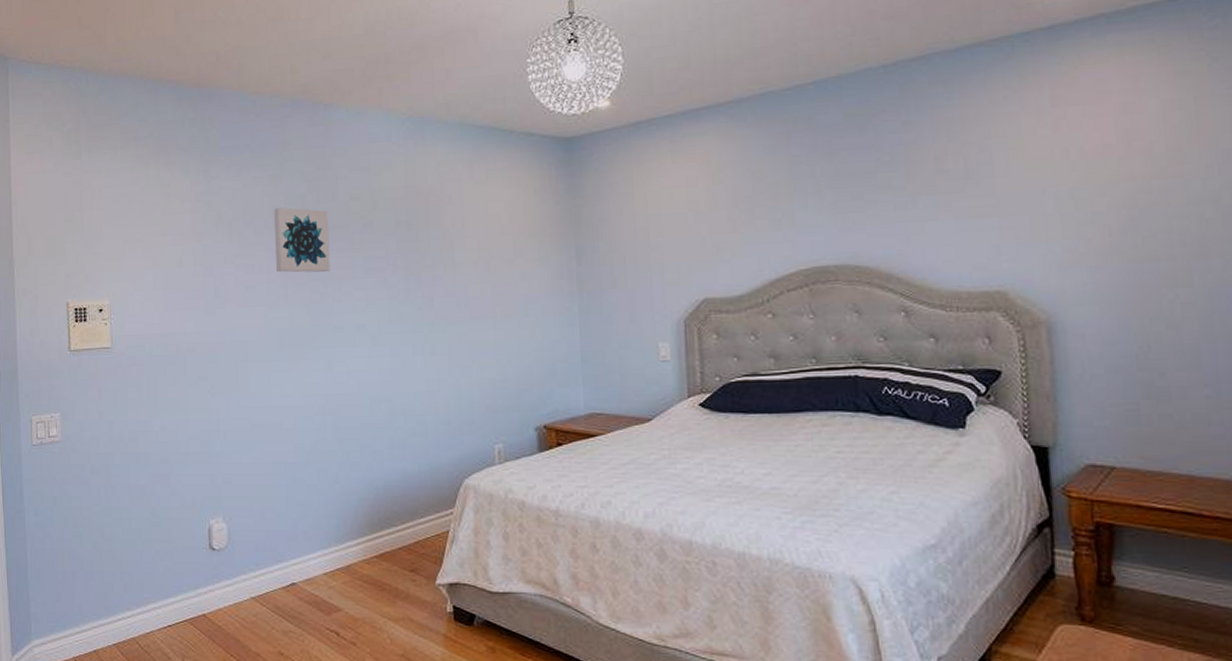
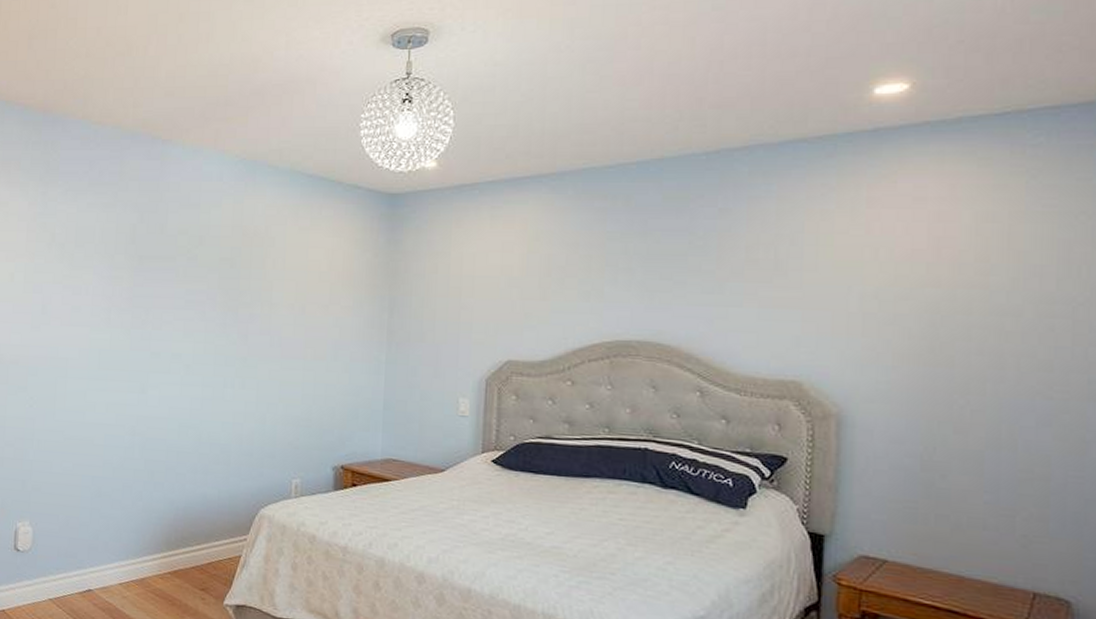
wall art: present [273,207,331,273] -> none [102,235,156,300]

